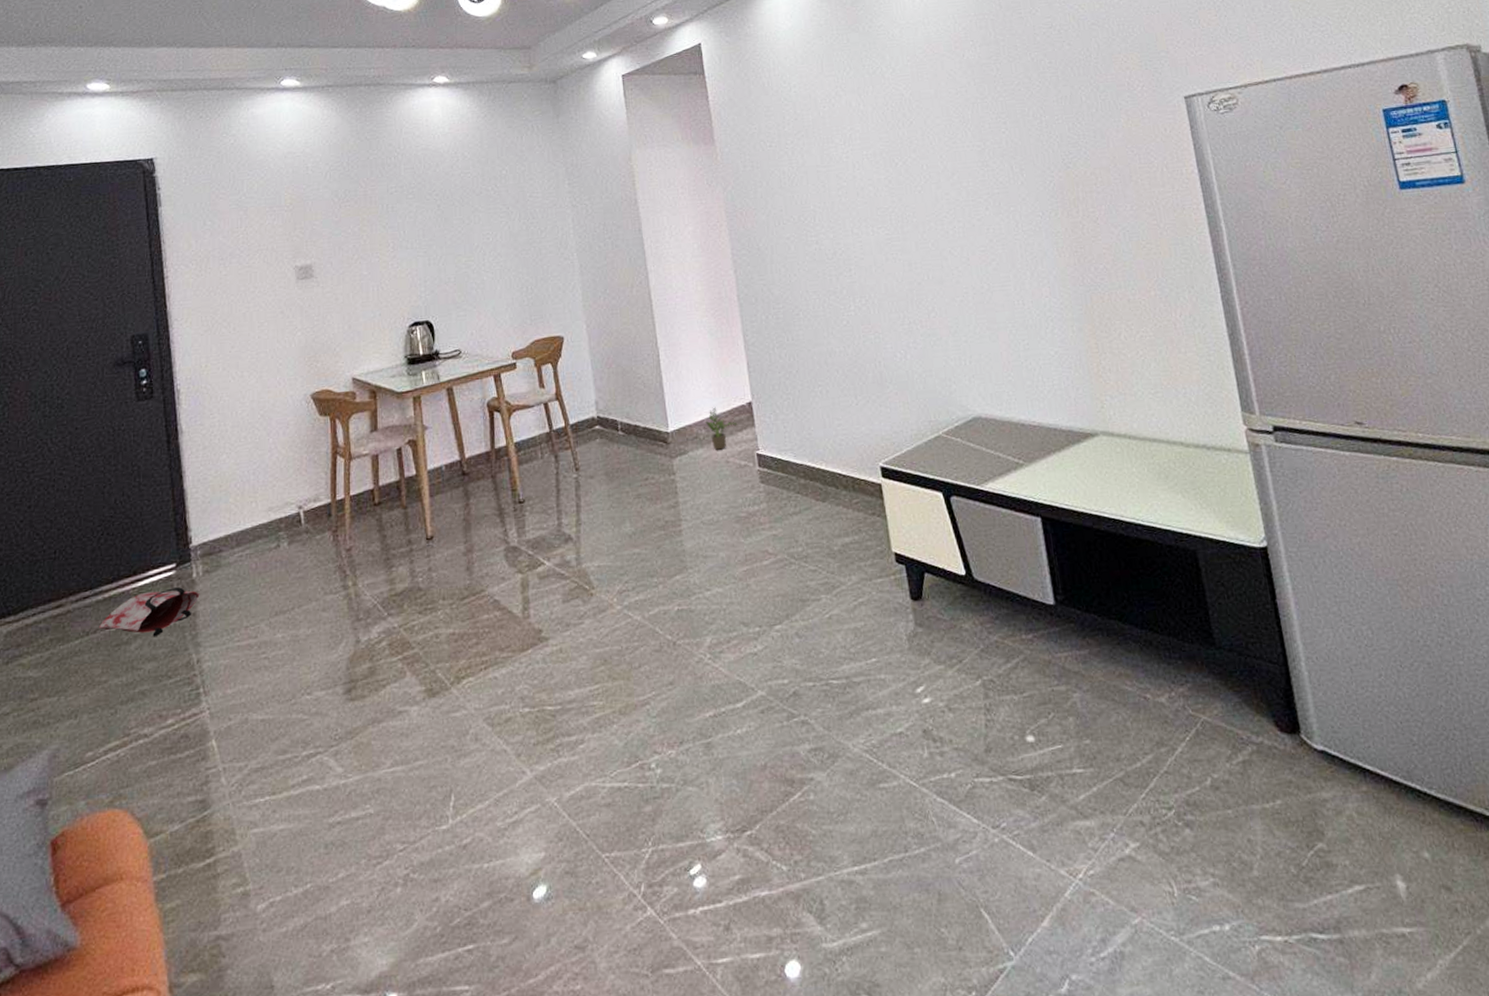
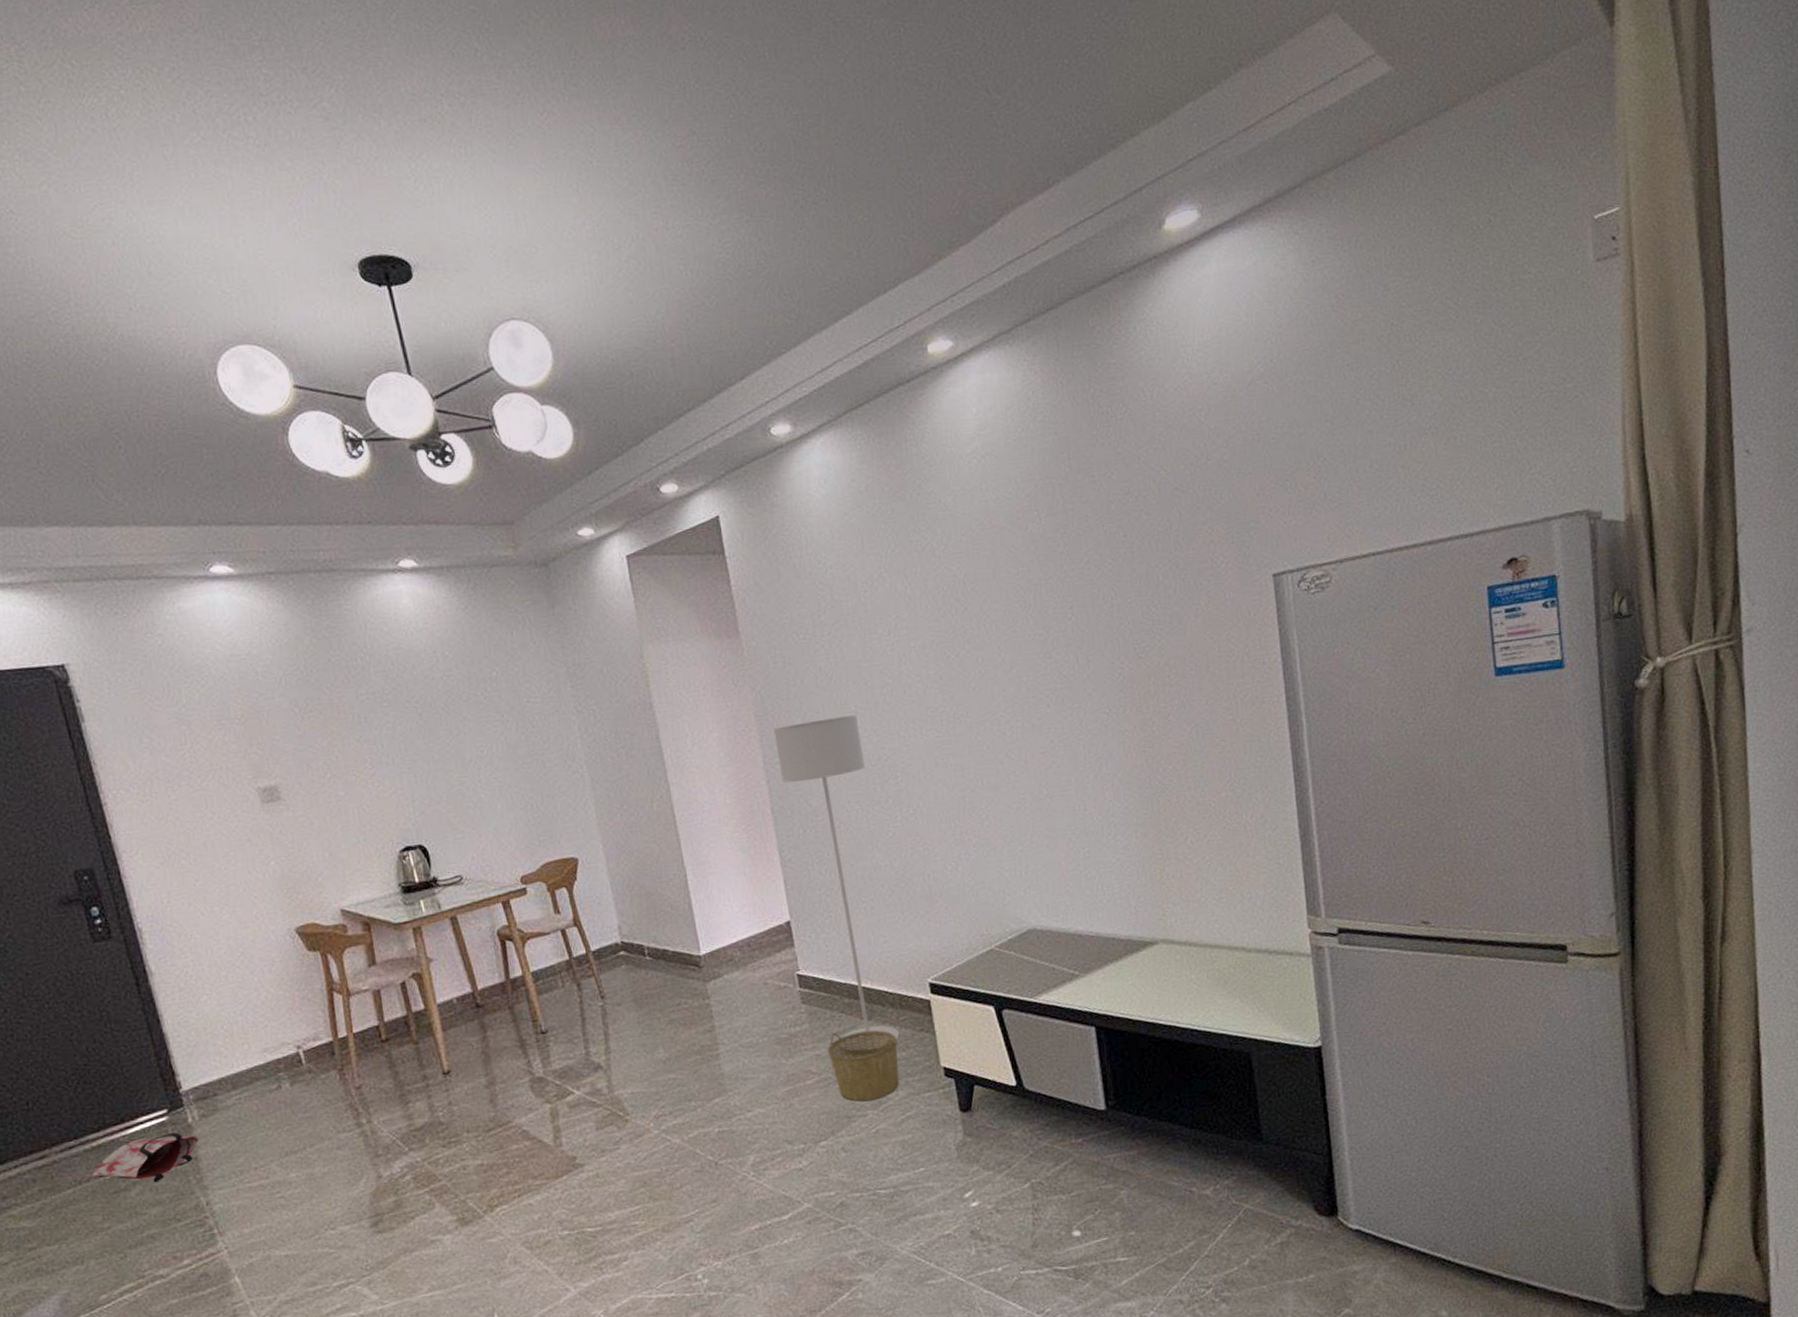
potted plant: present [705,407,738,450] -> none [740,928,776,972]
floor lamp: none [741,214,853,533] -> present [773,715,900,1052]
basket: none [783,512,852,585] -> present [827,1030,900,1102]

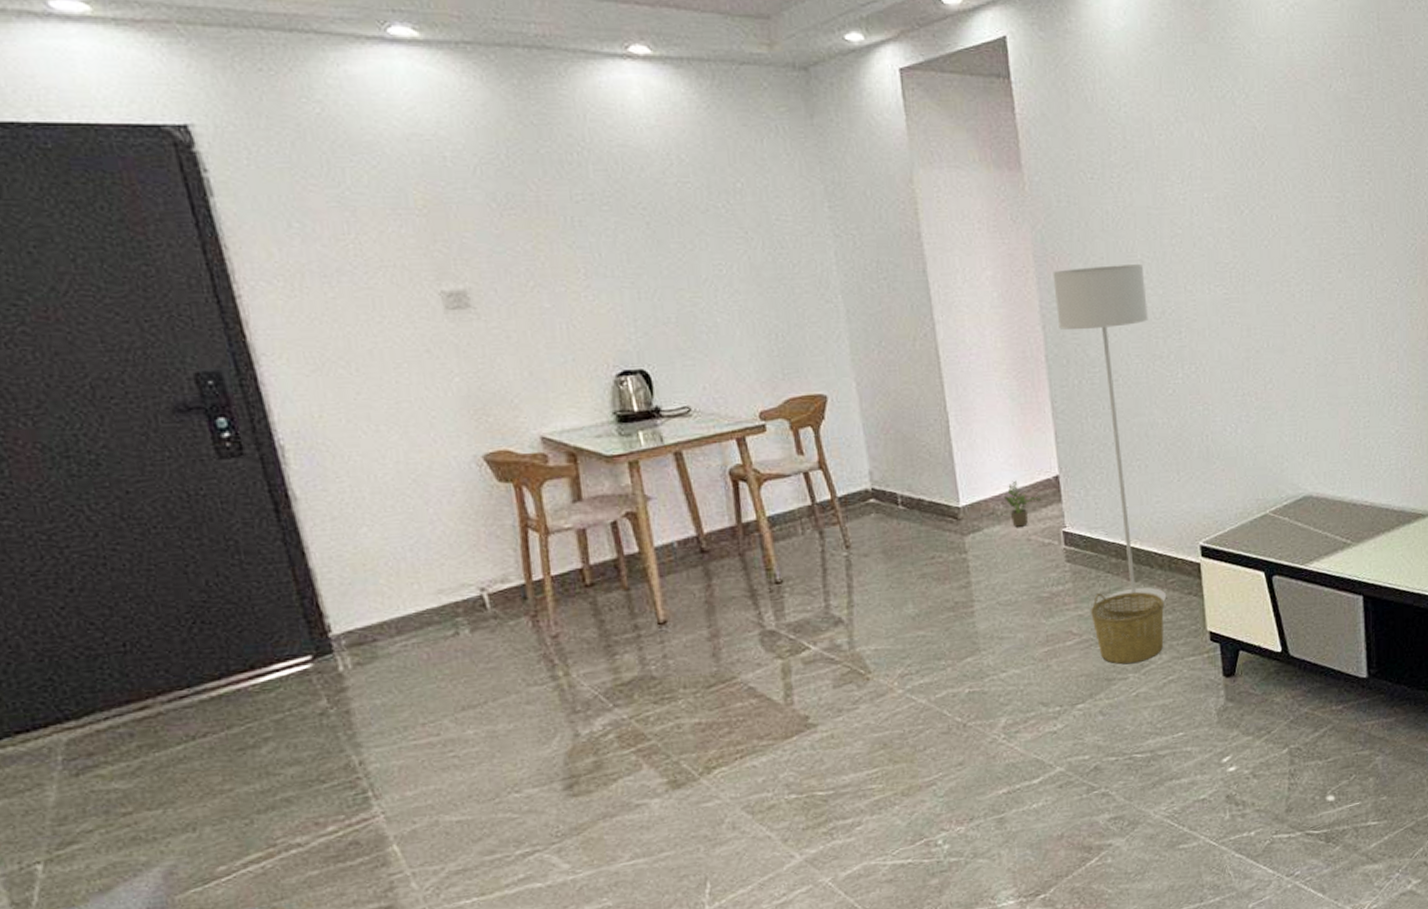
bag: present [91,1132,199,1183] -> none [208,682,352,739]
potted plant: none [740,928,776,972] -> present [1003,480,1042,527]

